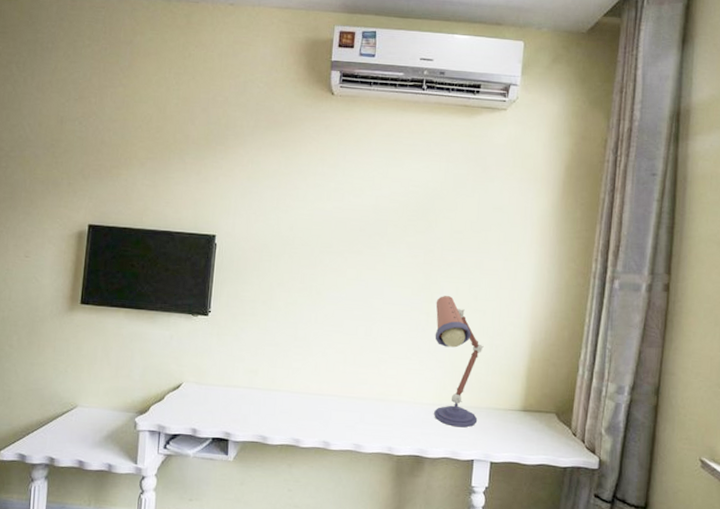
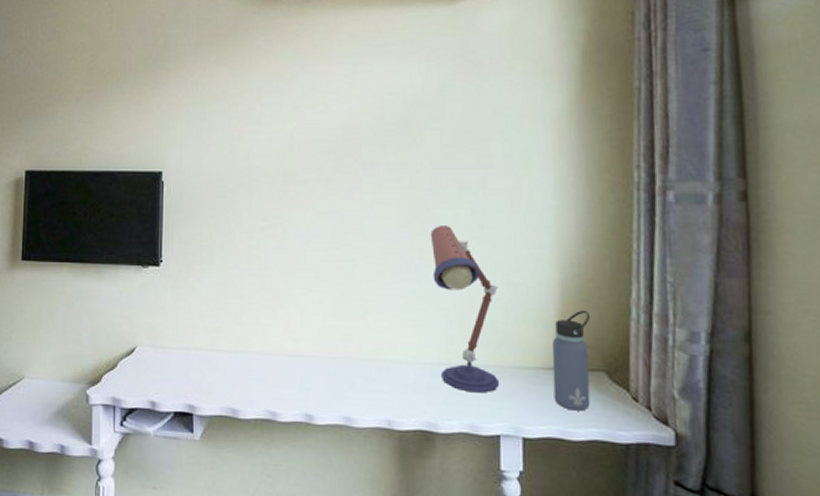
water bottle: none [516,366,550,443] -> present [552,309,591,411]

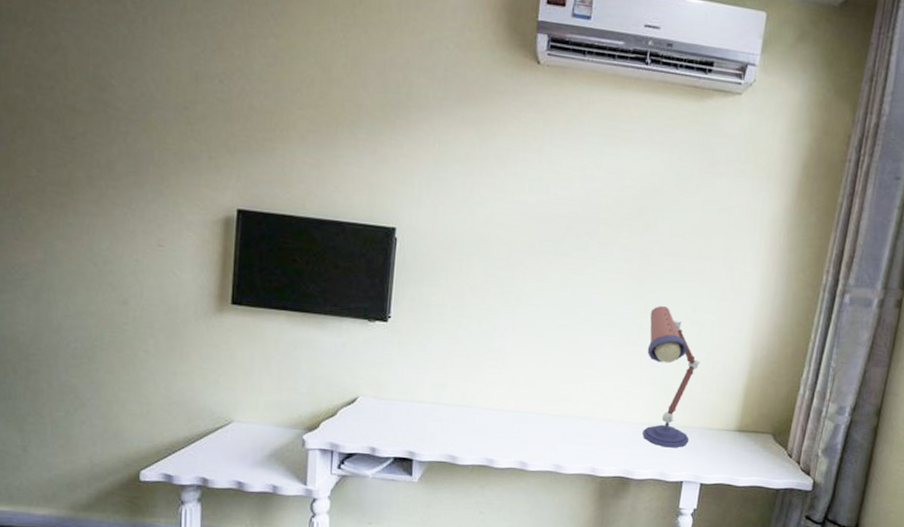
water bottle: present [552,309,591,411] -> none [729,385,769,464]

